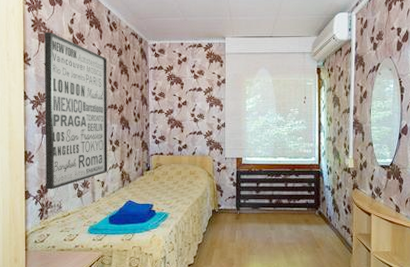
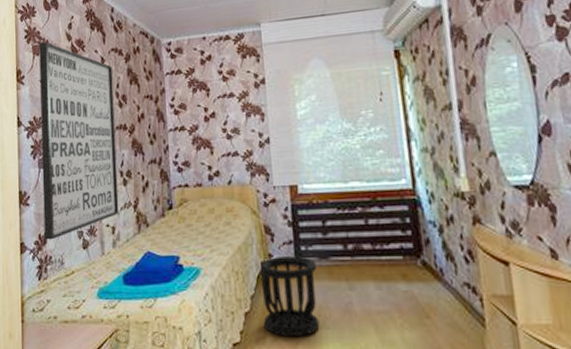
wastebasket: none [211,206,251,259] -> present [260,255,320,336]

